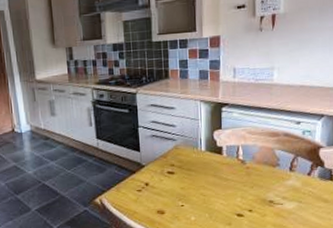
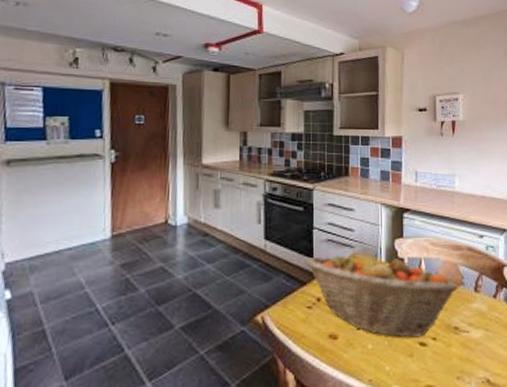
fruit basket: none [133,144,274,211] -> present [305,253,458,338]

